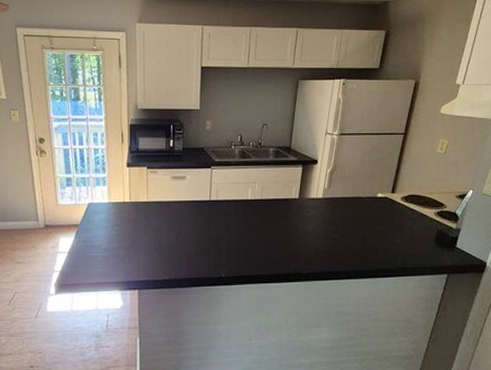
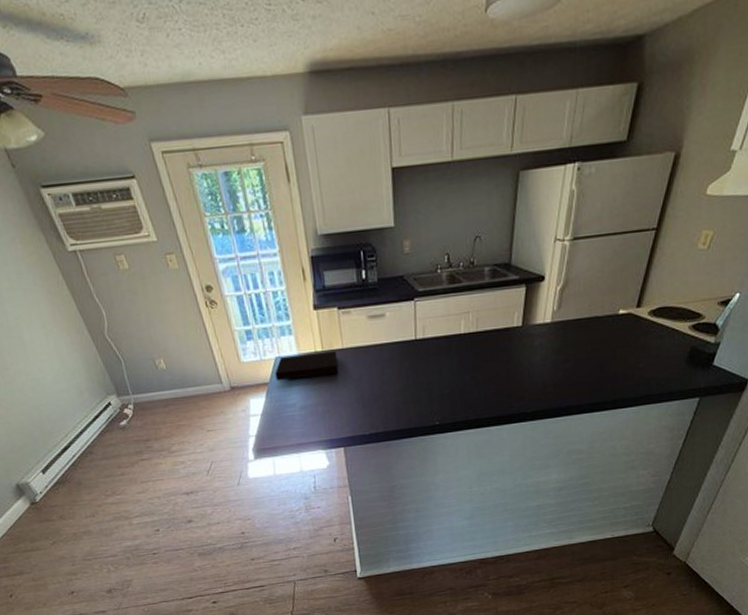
notebook: none [86,203,142,224] -> present [275,351,339,382]

